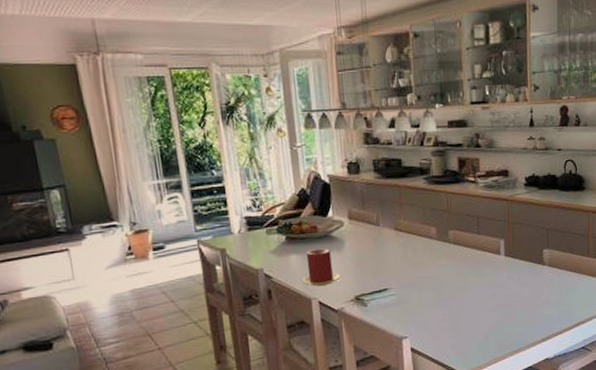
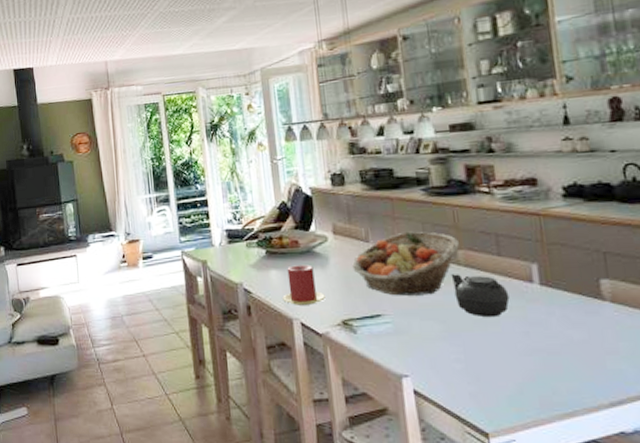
fruit basket: none [365,215,451,272] -> present [352,231,460,296]
teapot: none [443,250,484,285] -> present [451,274,510,318]

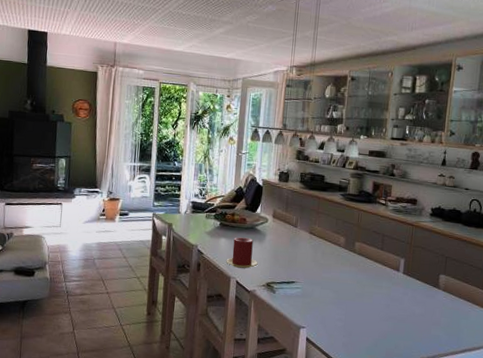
fruit basket: present [352,231,460,296] -> none [281,223,359,272]
teapot: present [451,274,510,318] -> none [347,259,383,293]

